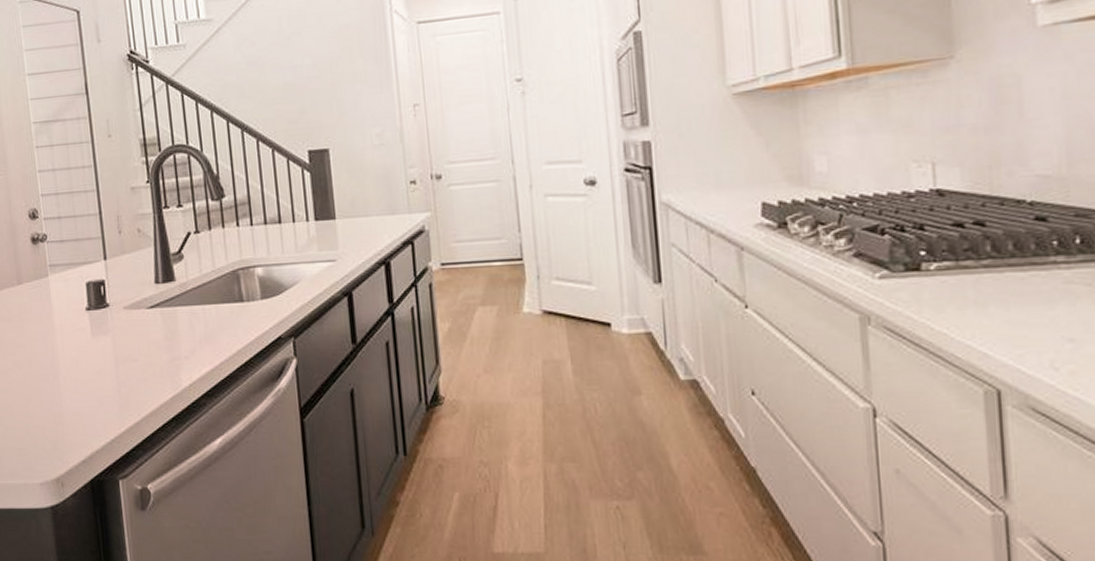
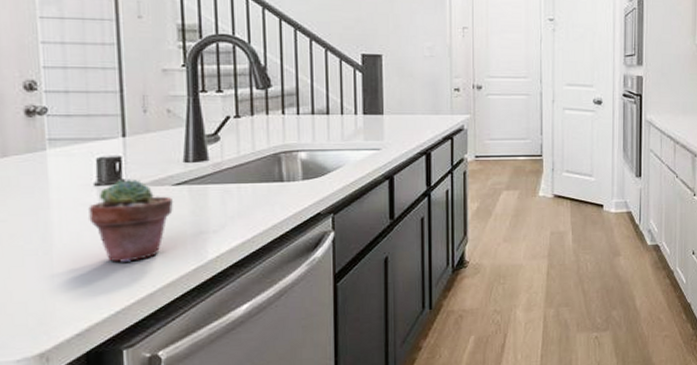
potted succulent: none [83,302,150,389] -> present [88,178,174,262]

